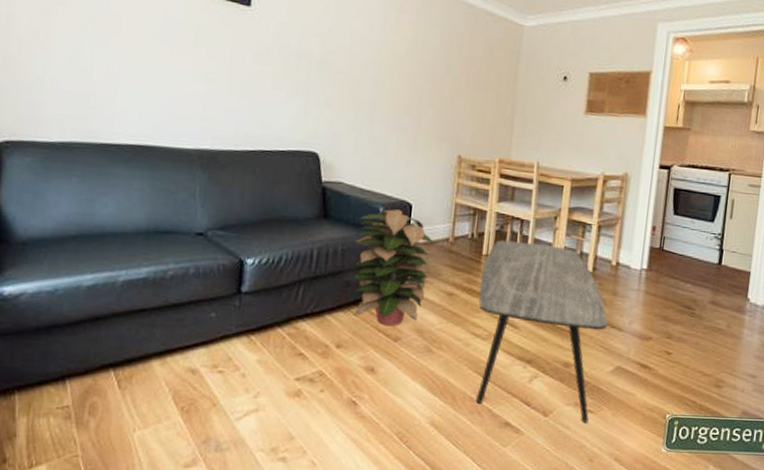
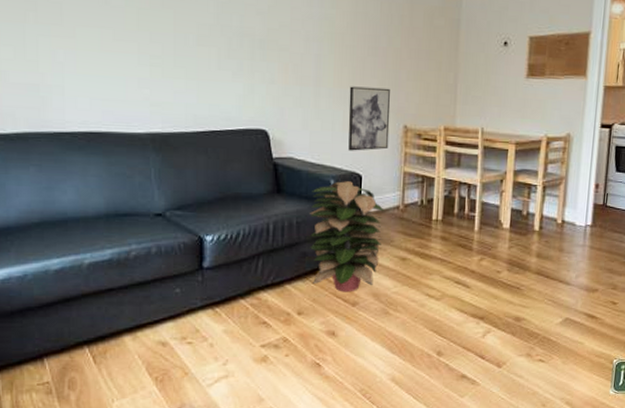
wall art: none [400,113,446,179] -> present [348,86,390,151]
coffee table: present [476,240,608,423] -> none [431,205,555,372]

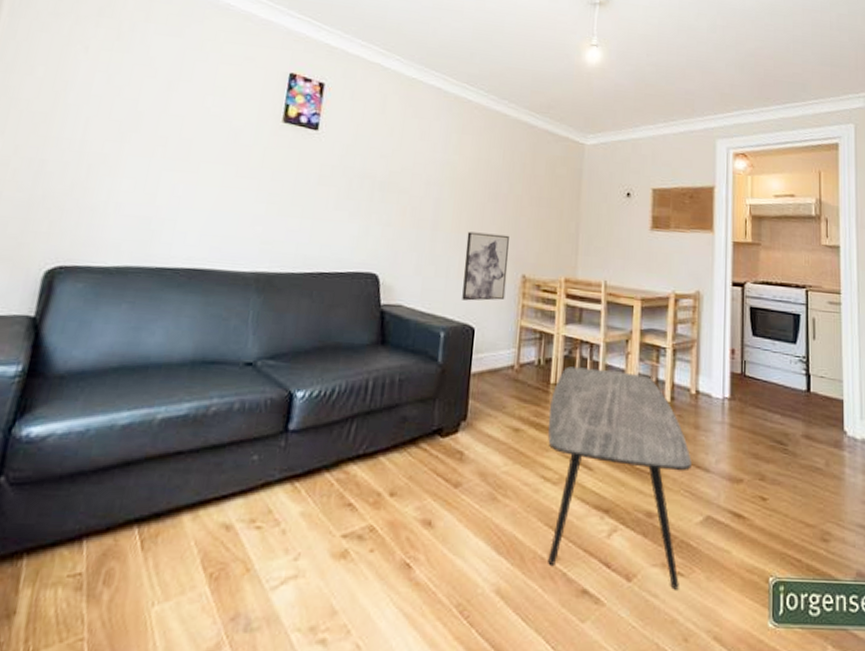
decorative plant: present [308,181,384,292] -> none [411,334,497,470]
coffee table: none [431,205,555,372] -> present [548,366,692,590]

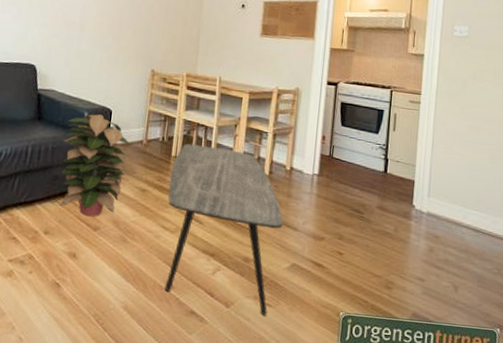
decorative plant: none [411,334,497,470] -> present [60,114,129,217]
wall art: present [462,231,509,301] -> none [102,33,142,89]

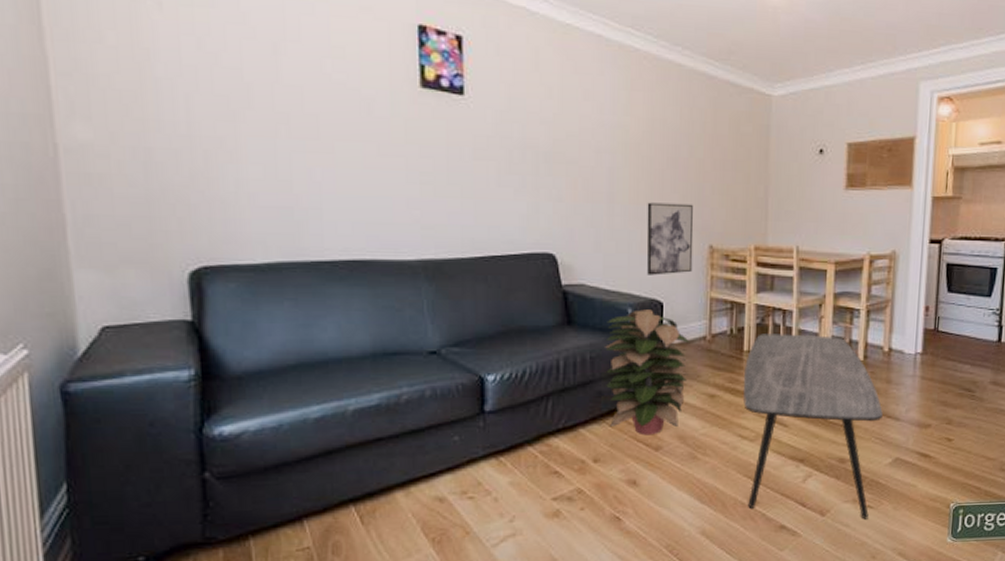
wall art: none [102,33,142,89] -> present [646,202,694,275]

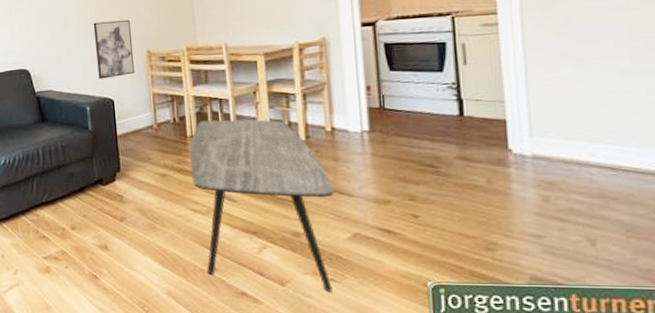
decorative plant: present [603,310,689,436] -> none [70,106,141,209]

